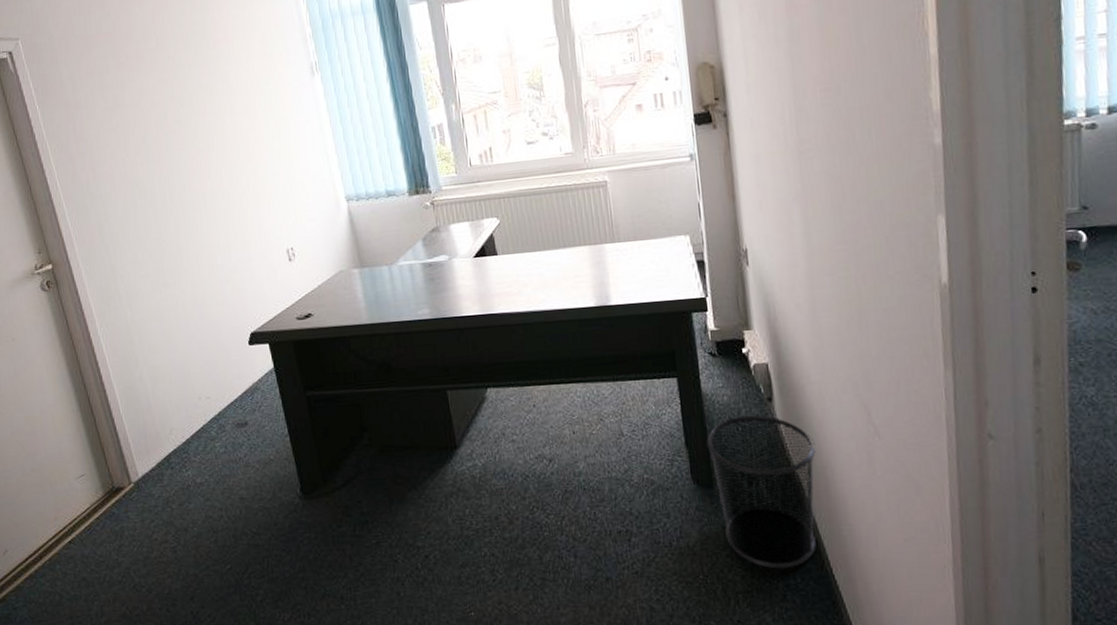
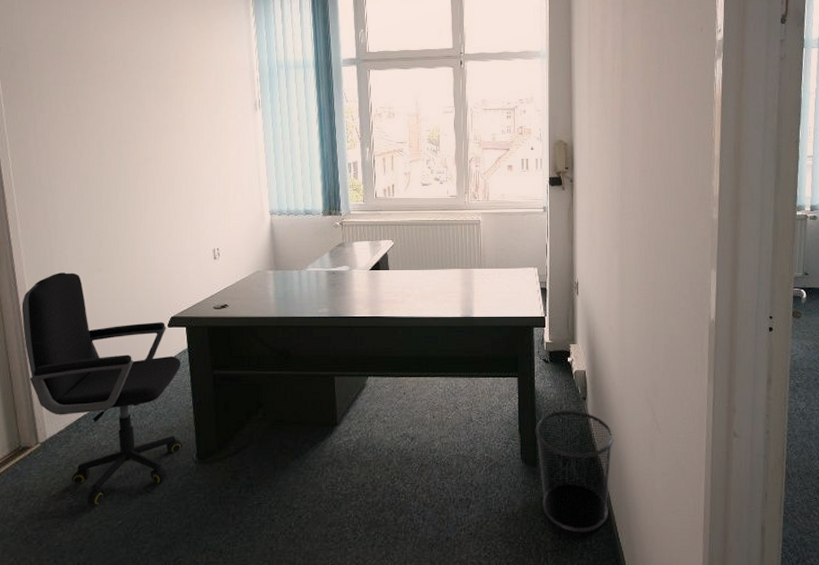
office chair: none [91,290,284,549] -> present [21,272,183,505]

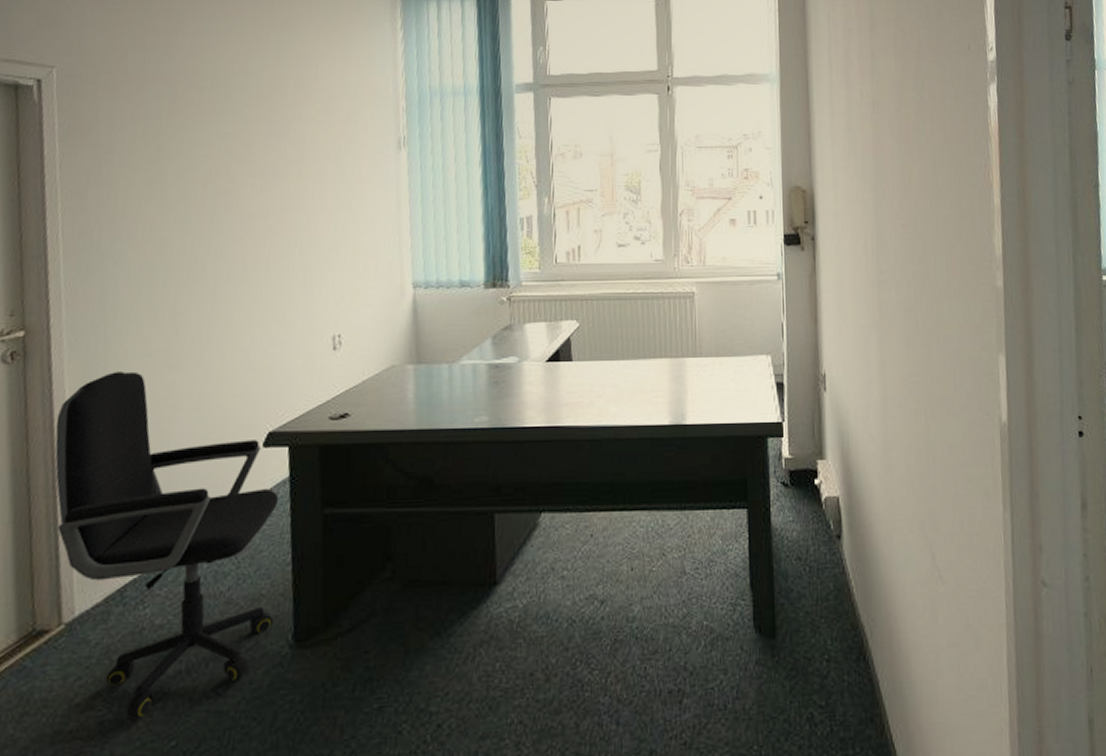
waste bin: present [535,410,614,533] -> none [772,554,881,736]

